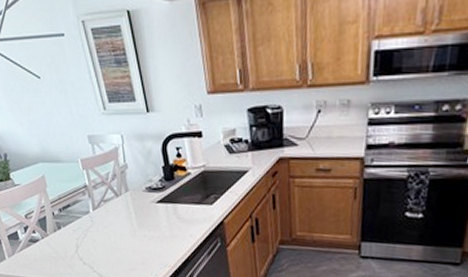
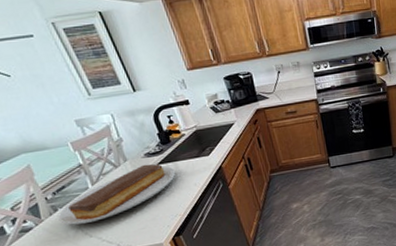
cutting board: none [60,199,174,250] -> present [58,164,176,225]

